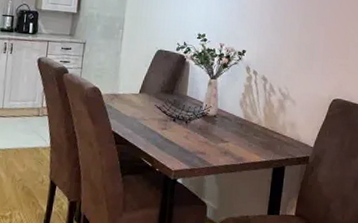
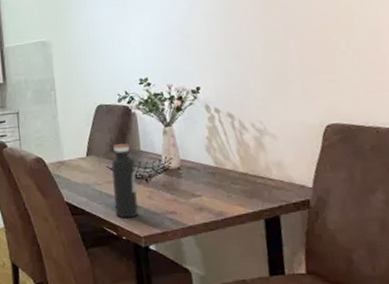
water bottle: none [154,87,179,153] -> present [111,143,138,218]

